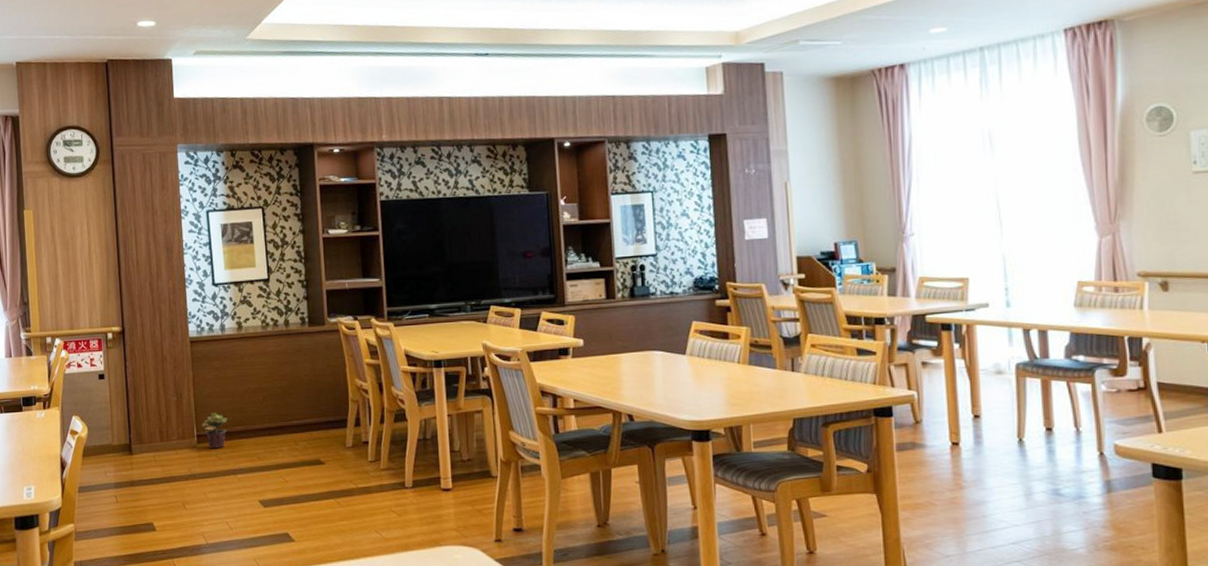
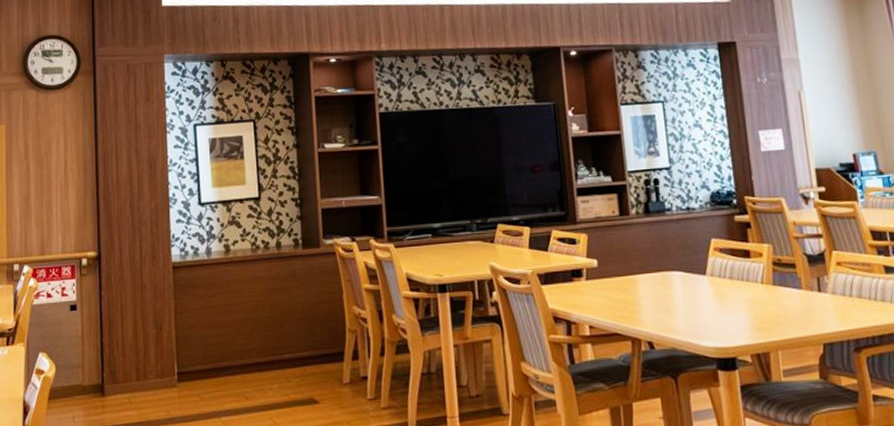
potted plant: present [201,413,227,449] -> none [182,347,211,388]

